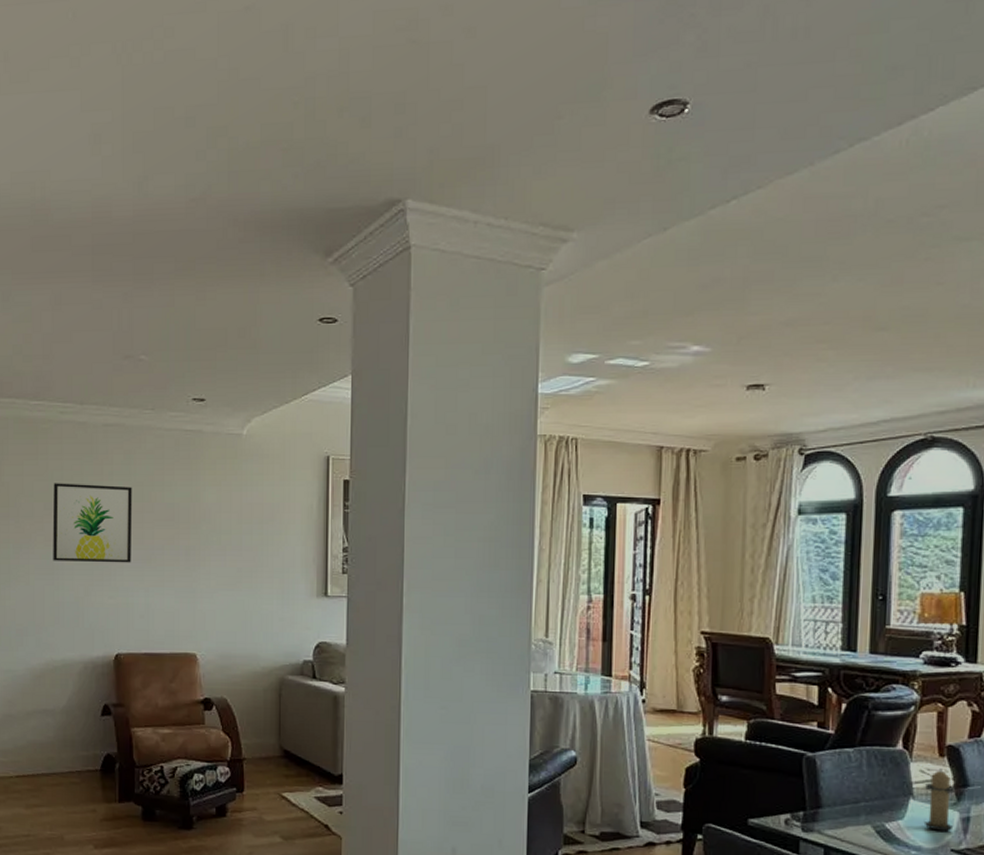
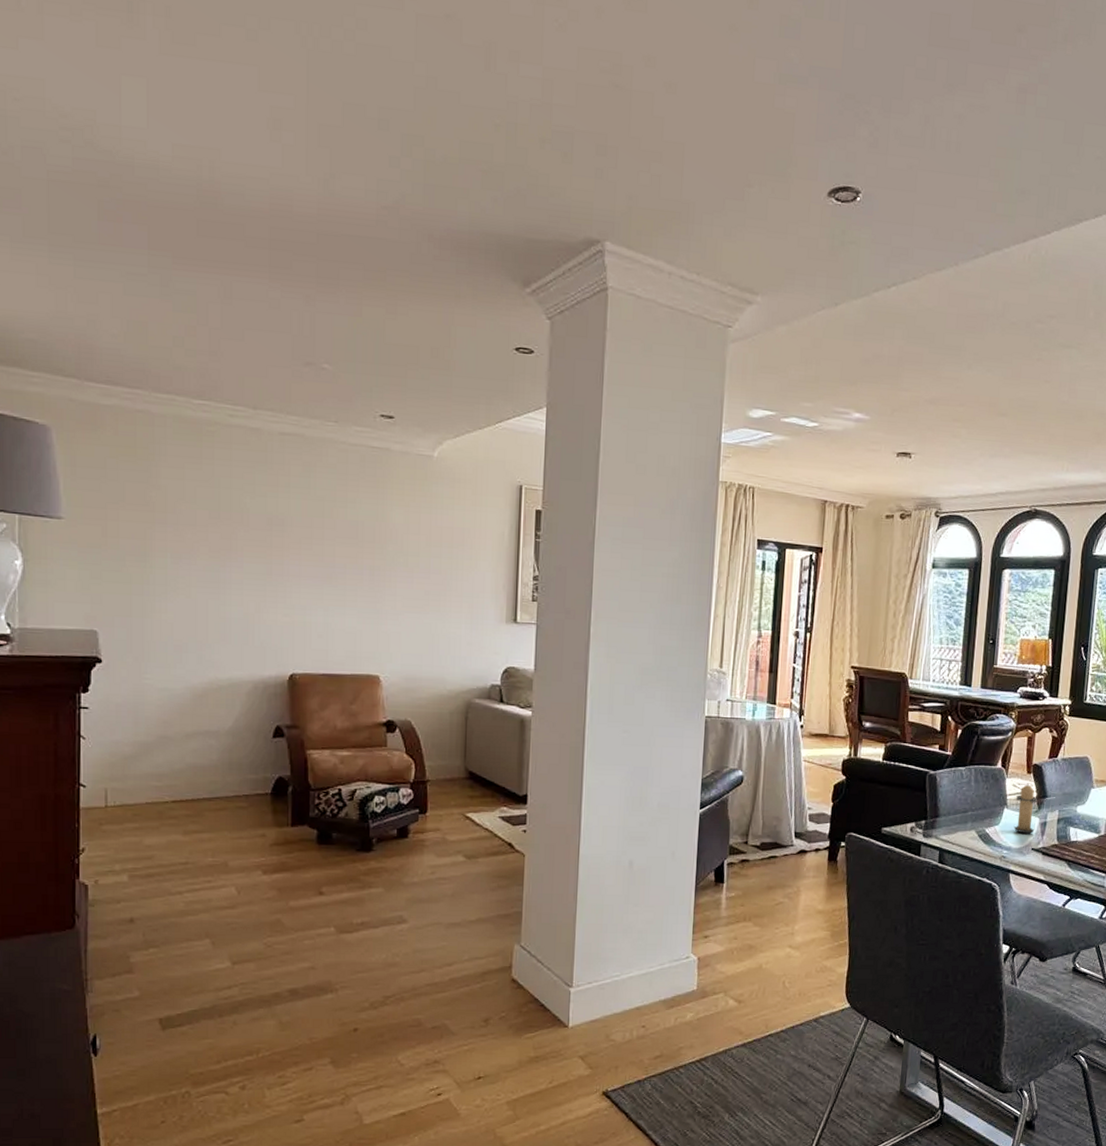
wall art: present [52,483,132,563] -> none [219,490,312,581]

